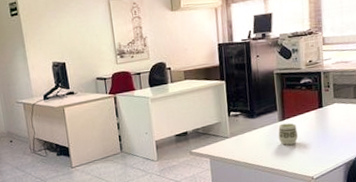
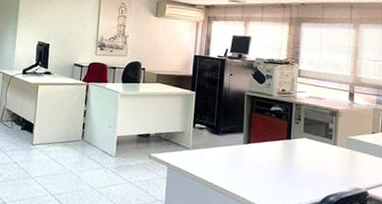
cup: present [278,123,298,145] -> none [241,147,261,171]

